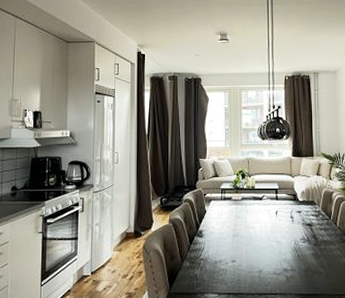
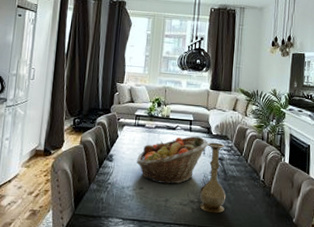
fruit basket: none [226,204,296,256] -> present [136,136,209,185]
vase: none [292,208,319,280] -> present [199,142,227,214]

